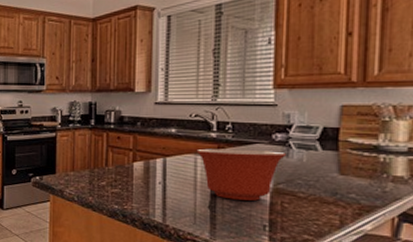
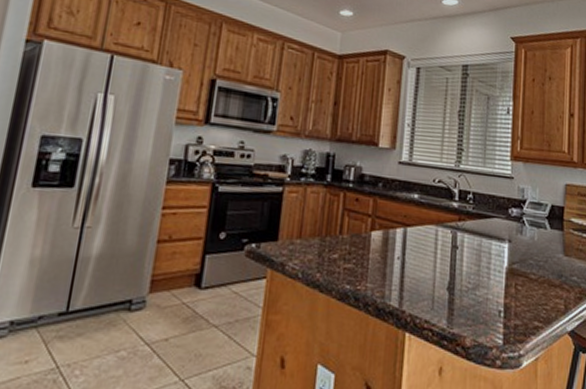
mixing bowl: present [196,148,287,201] -> none [438,220,521,282]

